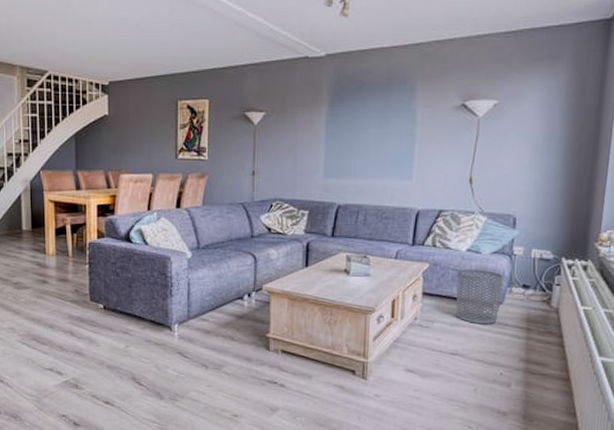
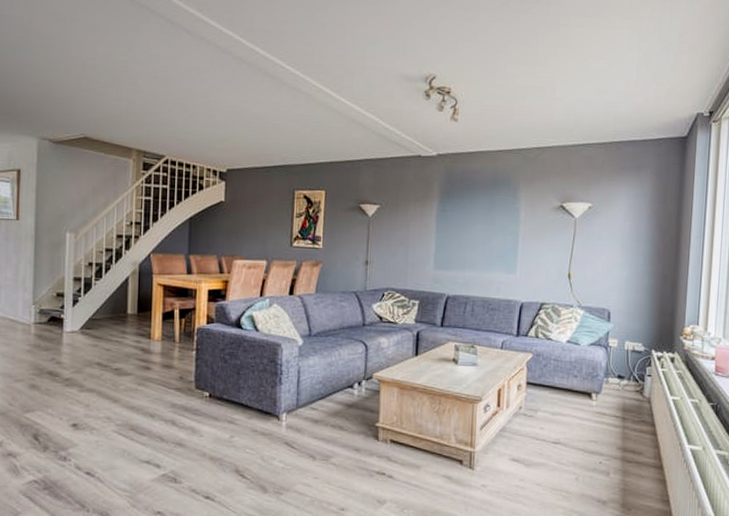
waste bin: present [456,268,503,325] -> none [557,359,600,414]

